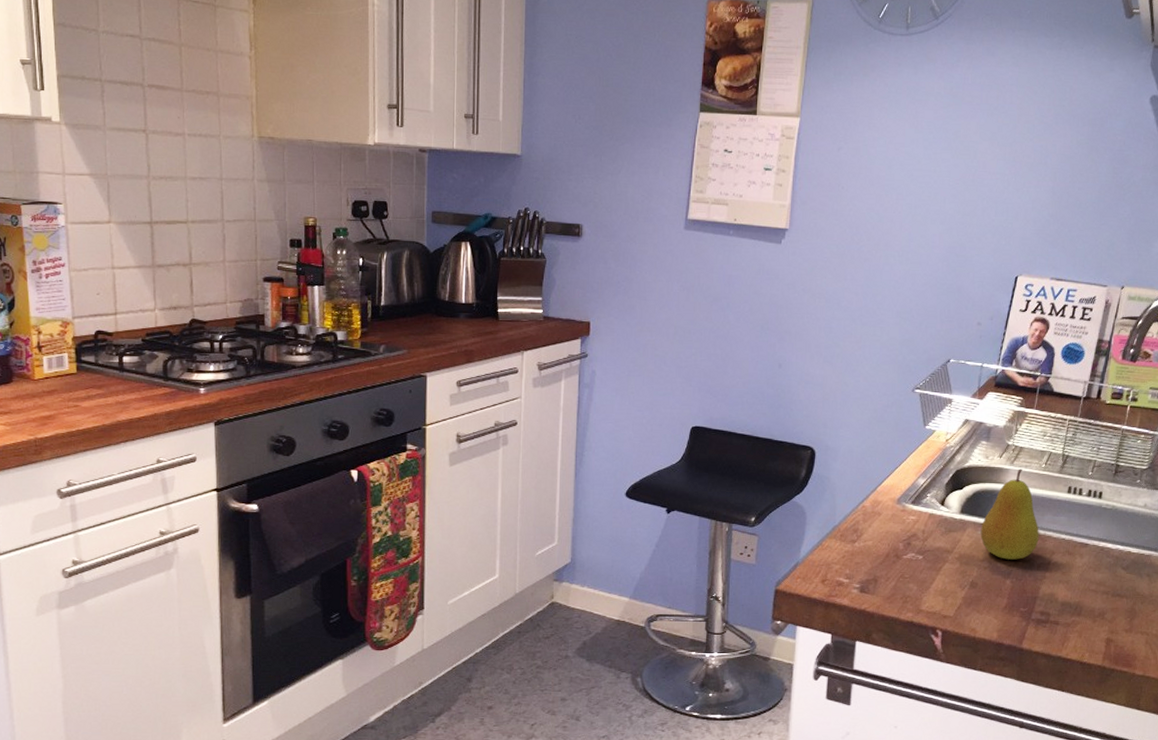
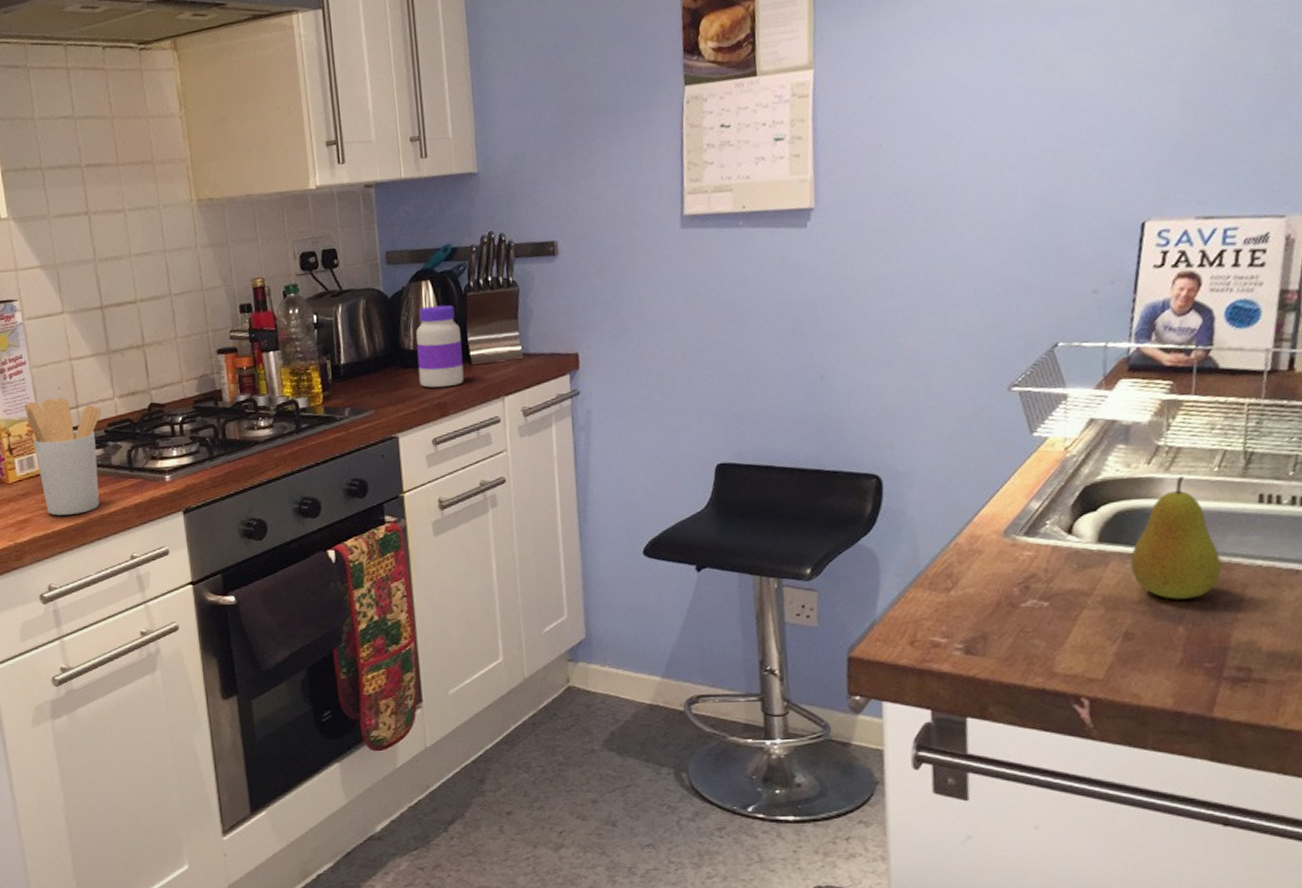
utensil holder: none [59,302,140,416] -> present [24,397,101,516]
jar: none [450,265,491,337] -> present [415,305,464,388]

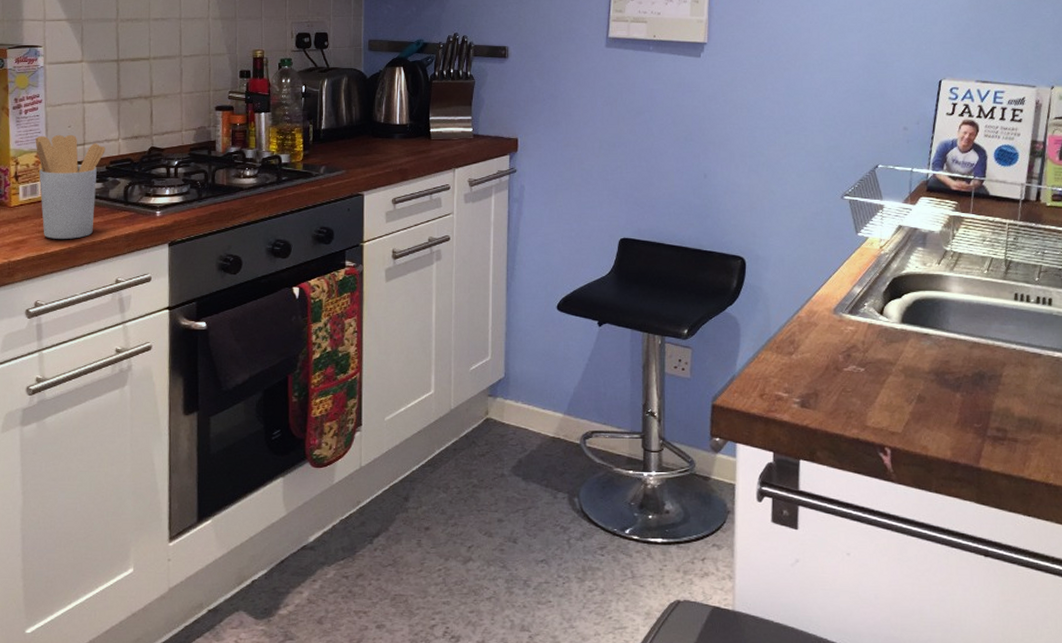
jar: present [415,305,464,388] -> none [386,88,424,157]
fruit: present [1130,476,1222,599] -> none [924,275,988,372]

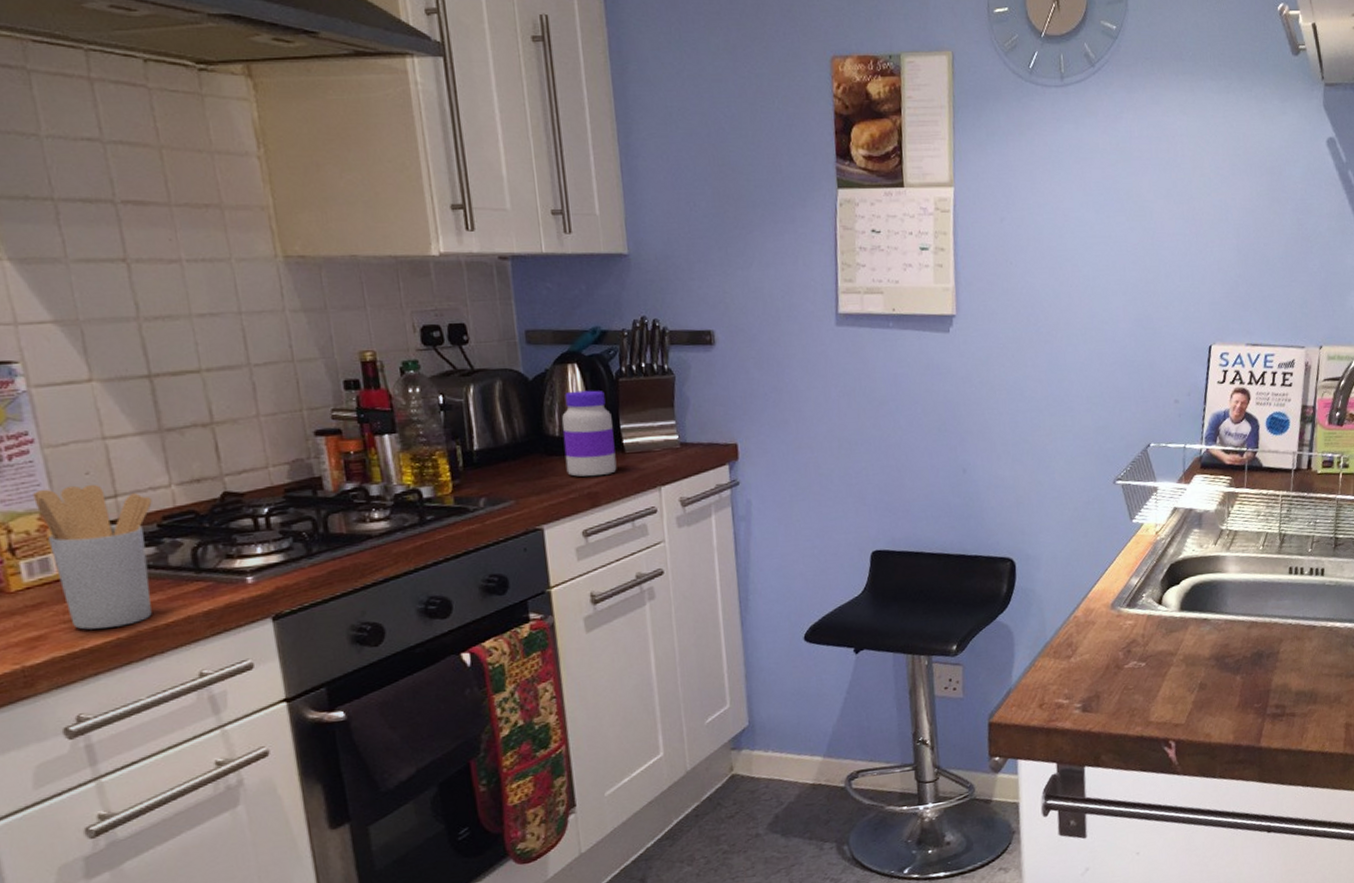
jar: none [386,88,424,157] -> present [561,390,617,477]

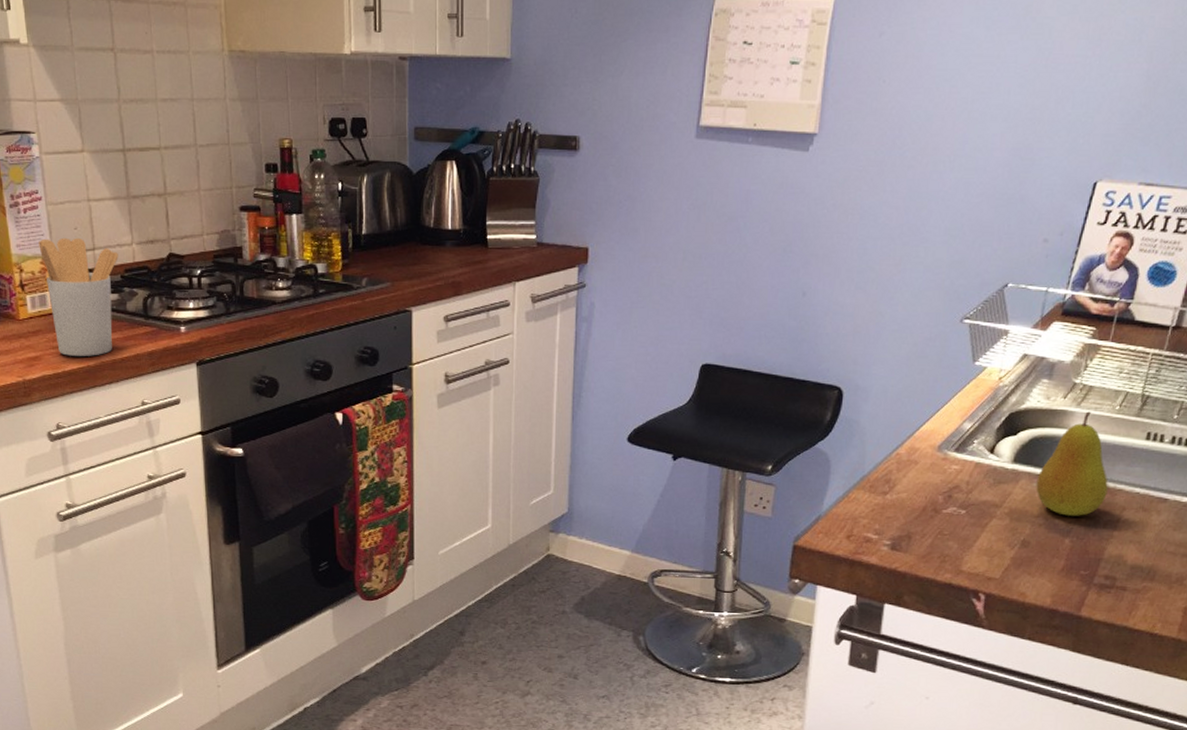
jar: present [561,390,617,477] -> none [436,186,480,268]
fruit: none [1203,554,1265,655] -> present [1036,411,1108,516]

